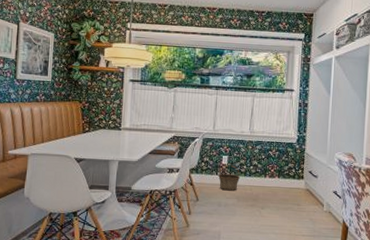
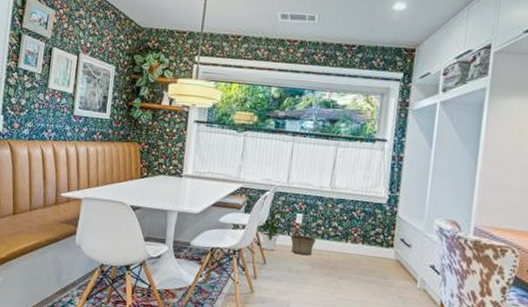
house plant: none [192,154,215,190] -> present [260,210,288,251]

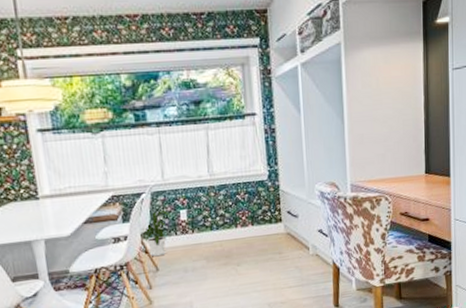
basket: present [290,224,316,256] -> none [178,220,206,253]

